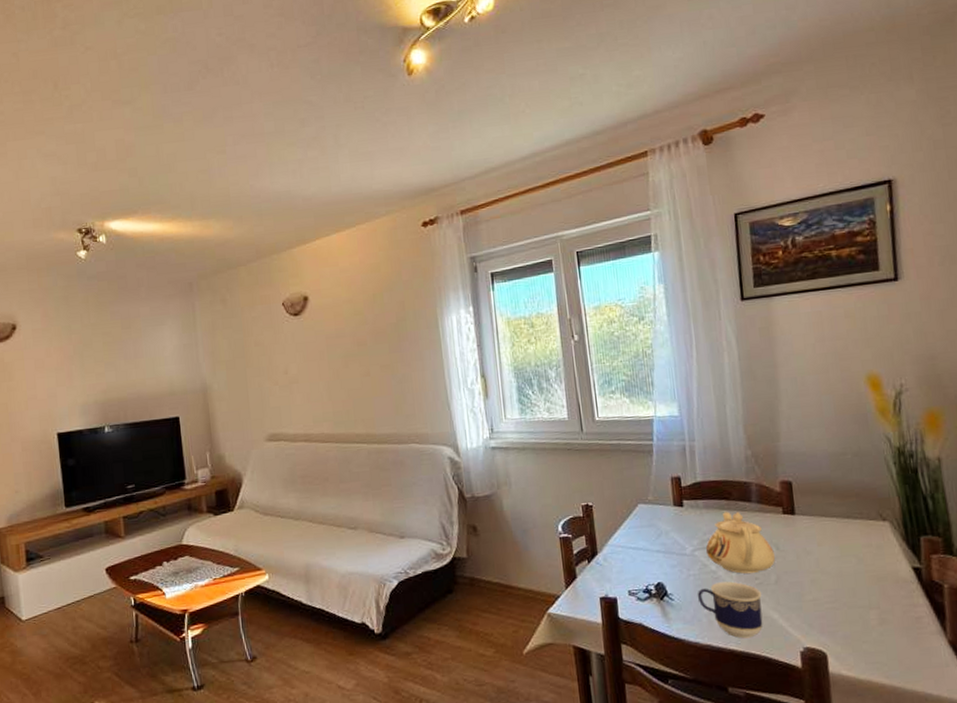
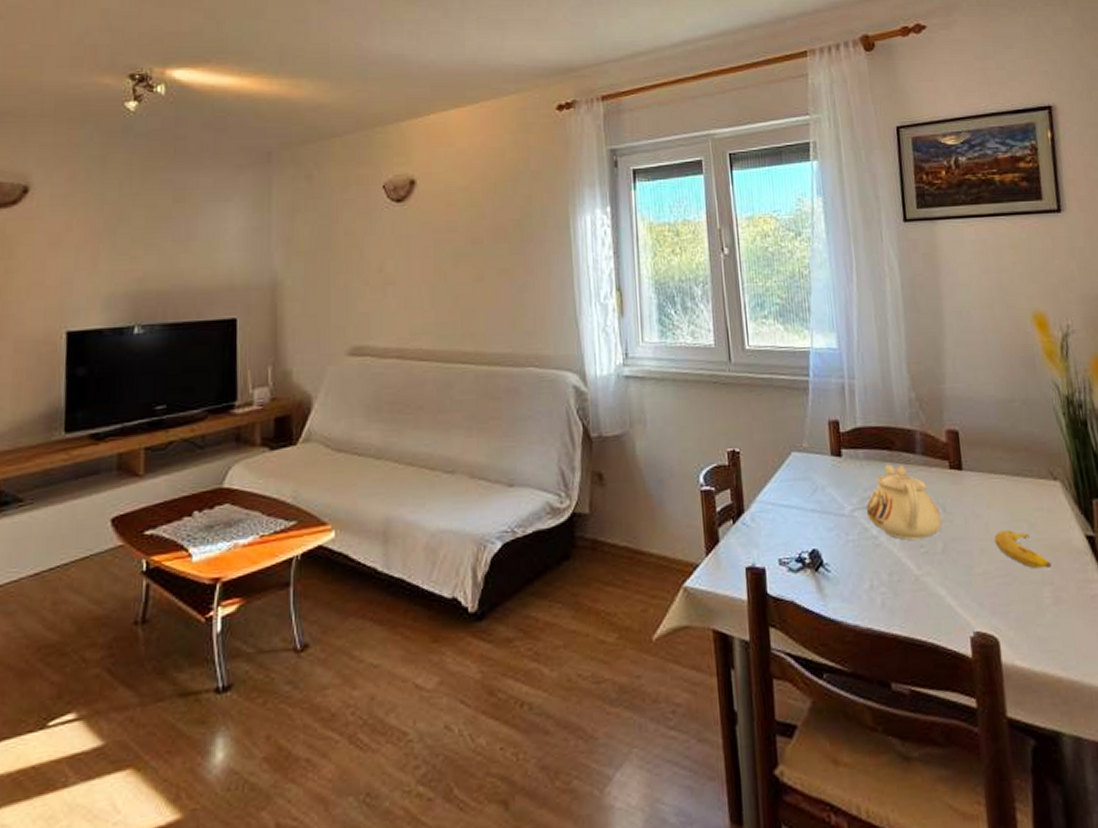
cup: present [697,581,763,639] -> none [856,549,930,621]
fruit: none [824,564,878,596] -> present [994,530,1052,569]

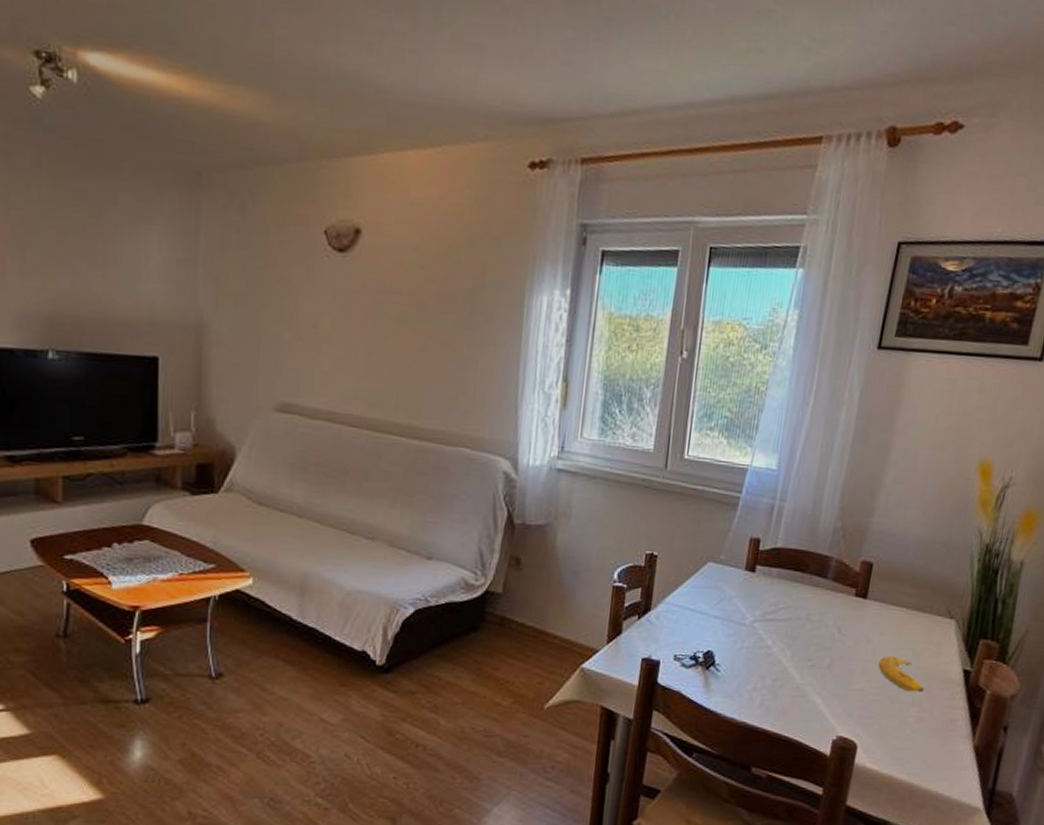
teapot: present [866,464,943,541] -> none [766,585,836,655]

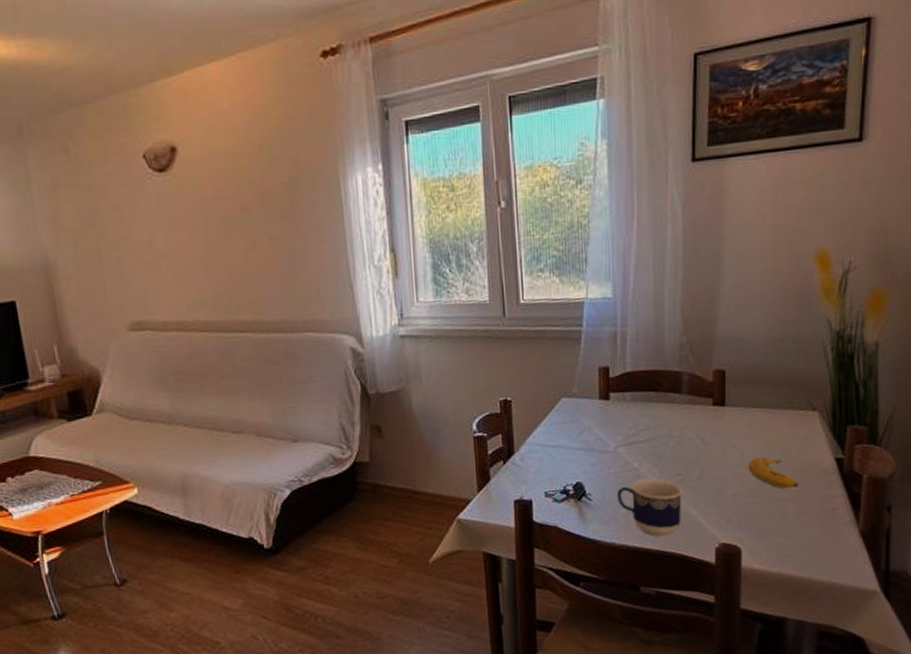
cup: none [745,659,811,720] -> present [616,478,682,537]

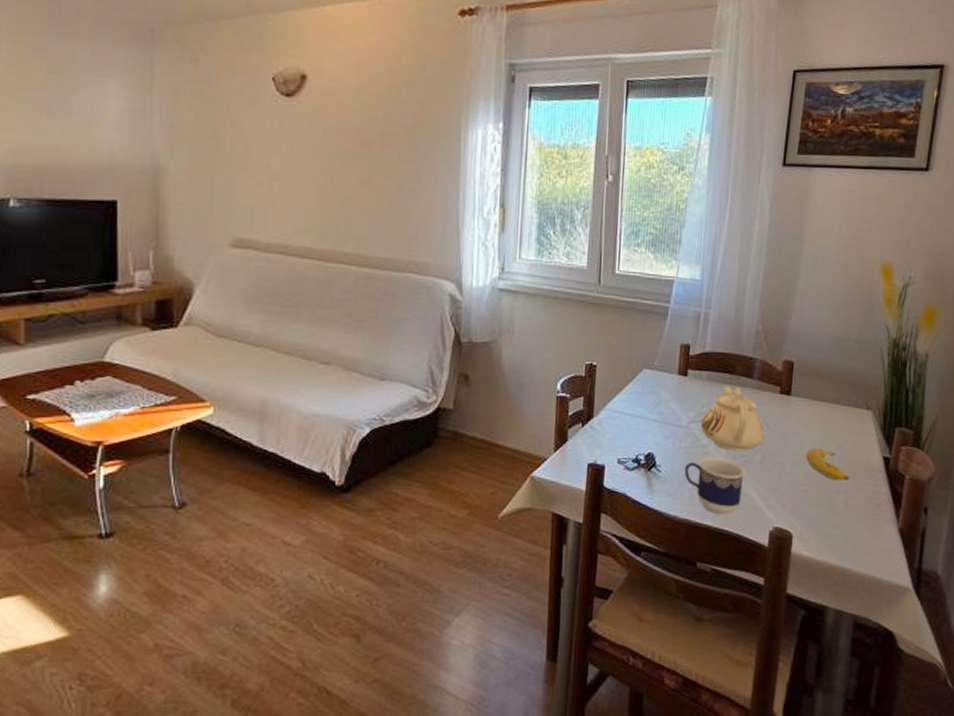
teapot: none [629,404,701,471] -> present [700,386,765,451]

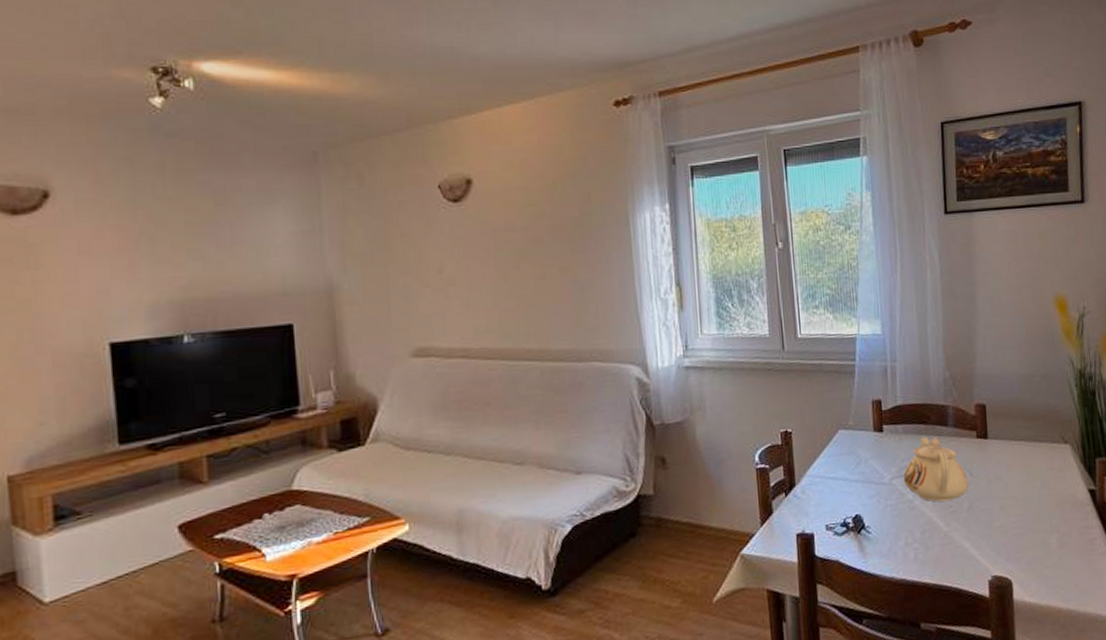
cup: present [684,457,745,515] -> none [893,510,955,571]
fruit: present [806,448,849,481] -> none [1012,488,1059,520]

